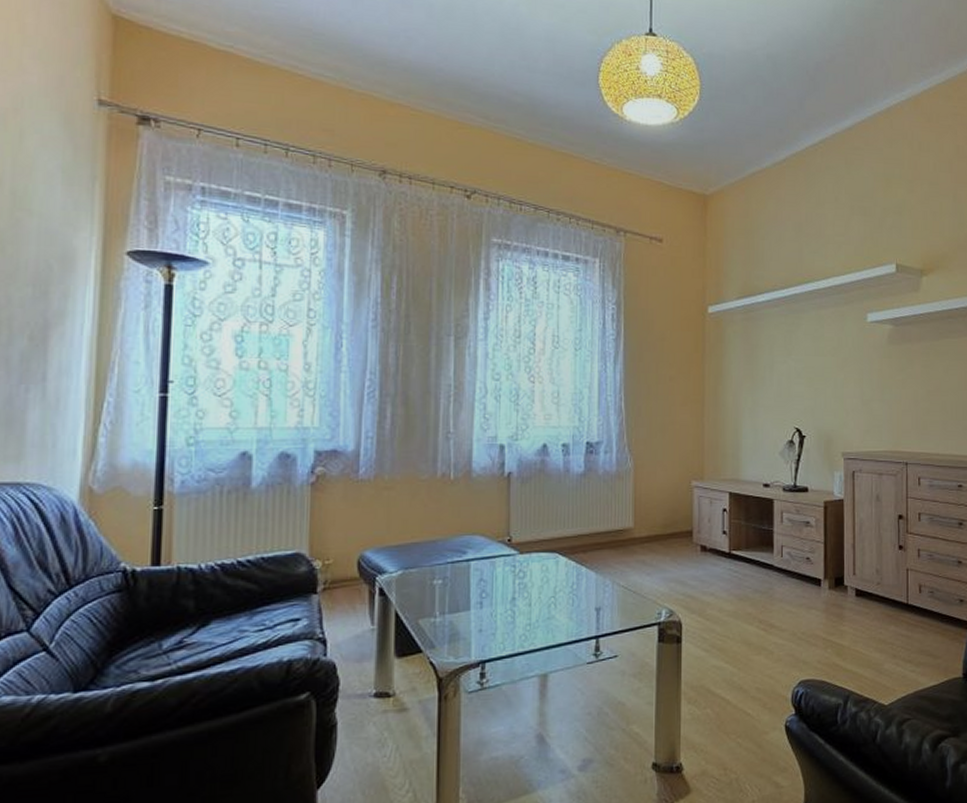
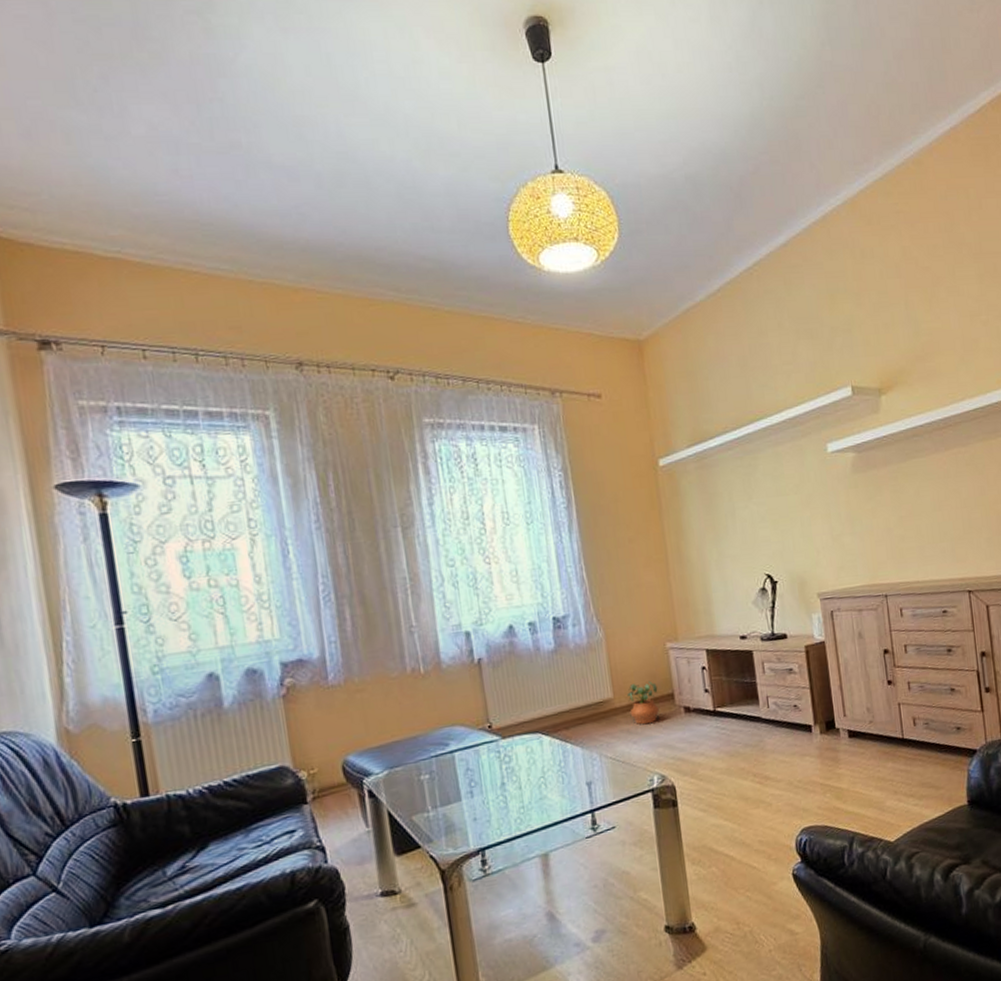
potted plant: none [647,515,678,558] -> present [627,680,660,725]

